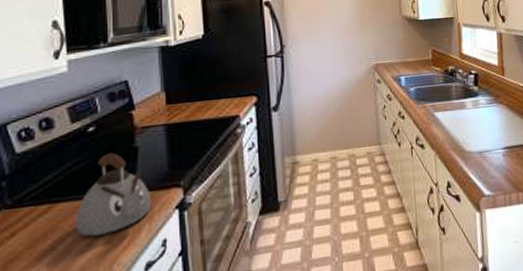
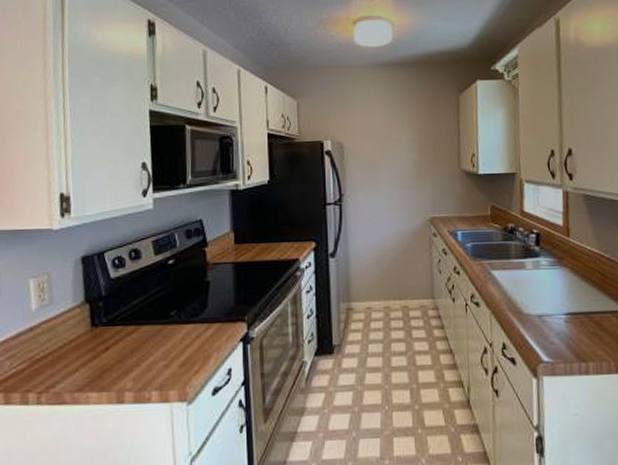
kettle: present [76,153,151,237] -> none [156,285,219,358]

